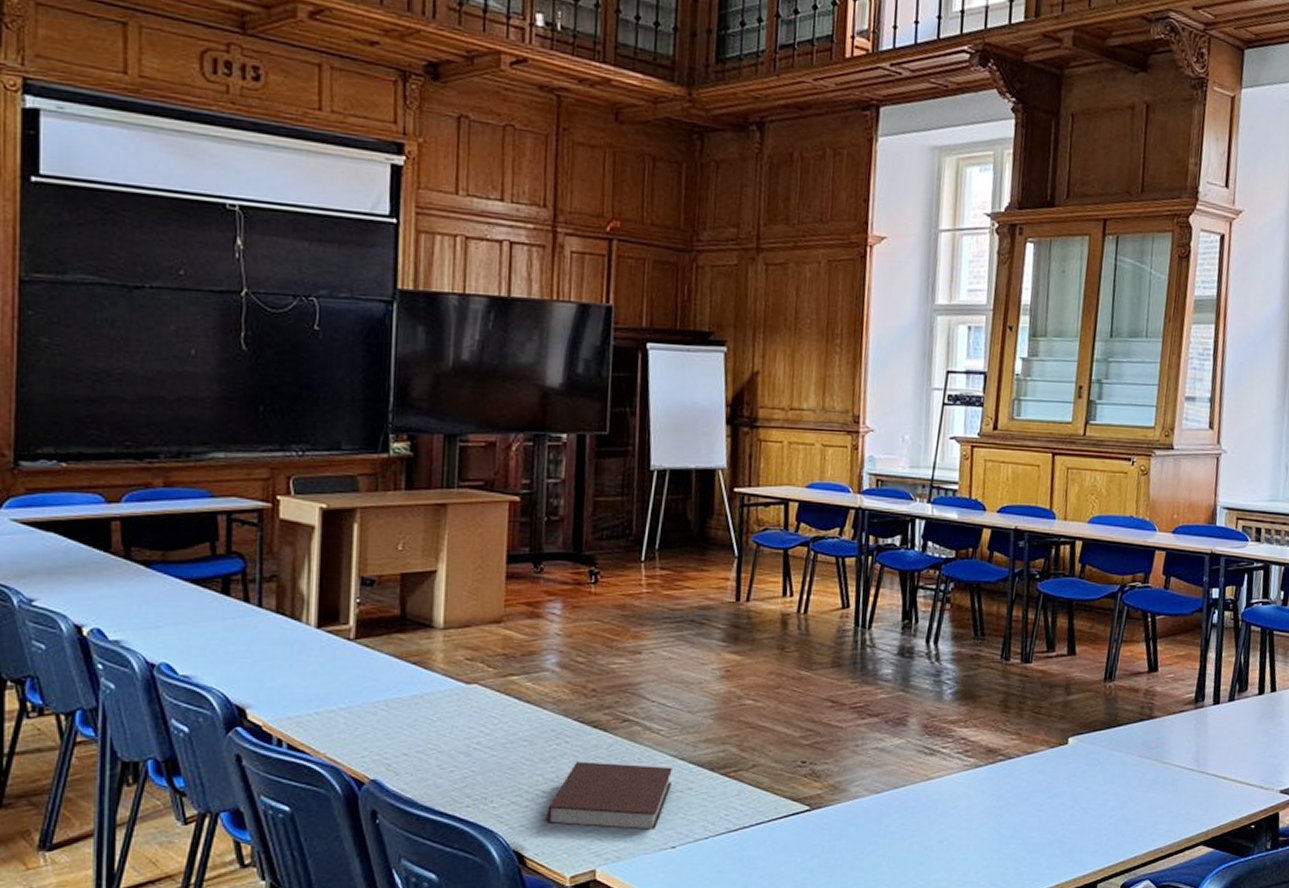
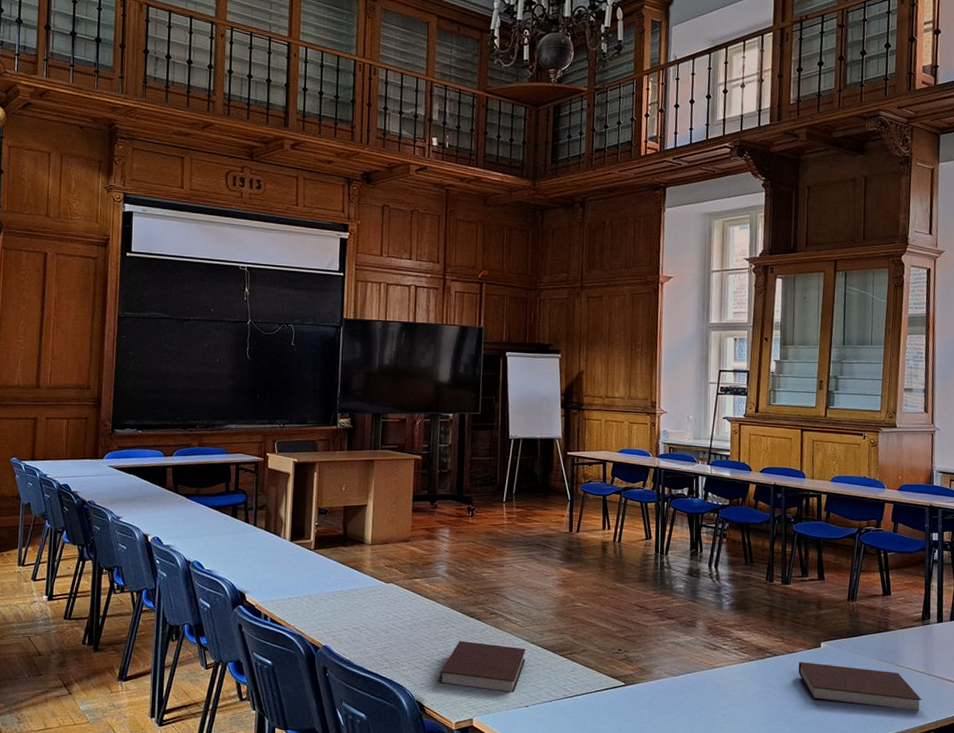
notebook: none [1038,764,1191,819] -> present [798,661,922,710]

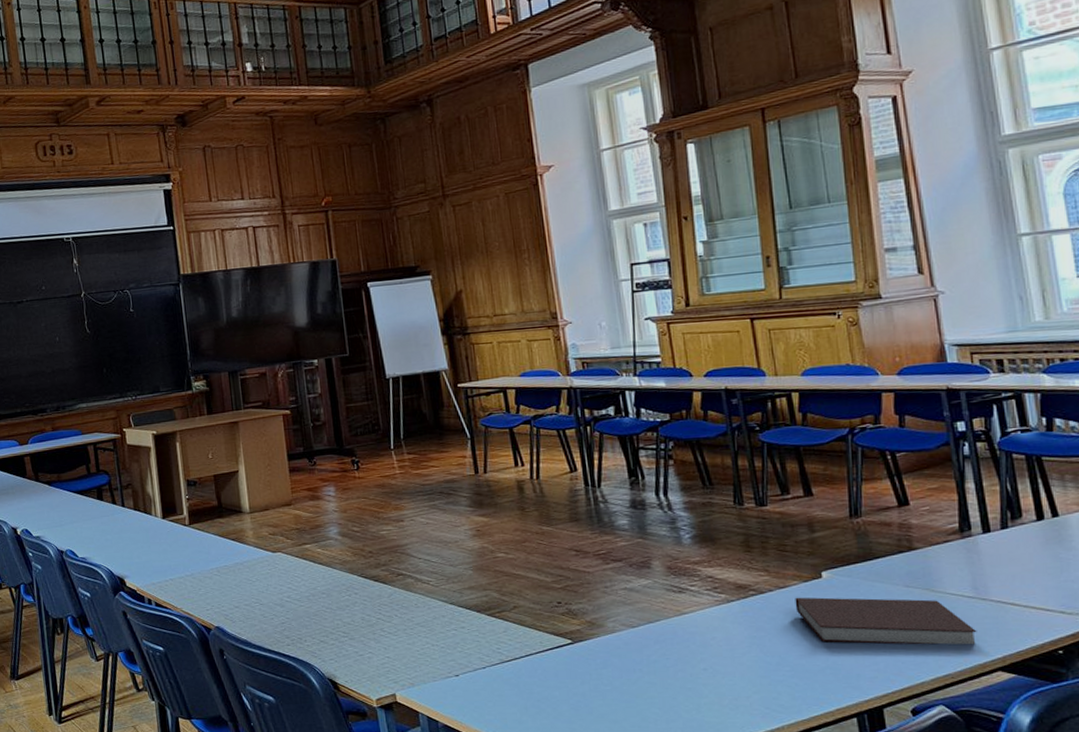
notebook: present [439,641,526,692] -> none [349,608,447,661]

